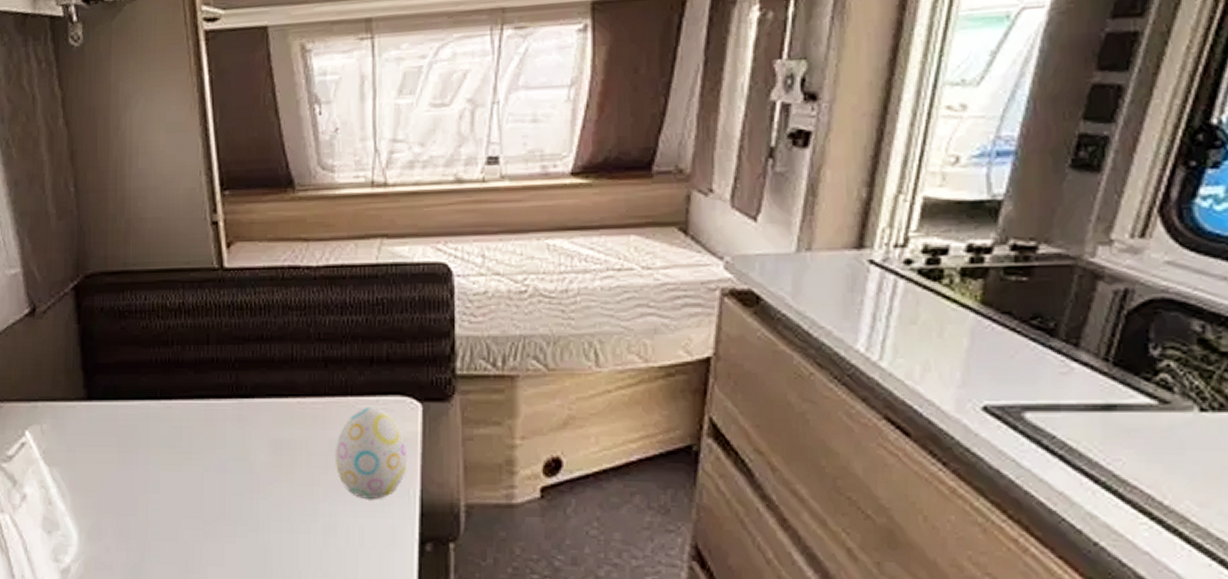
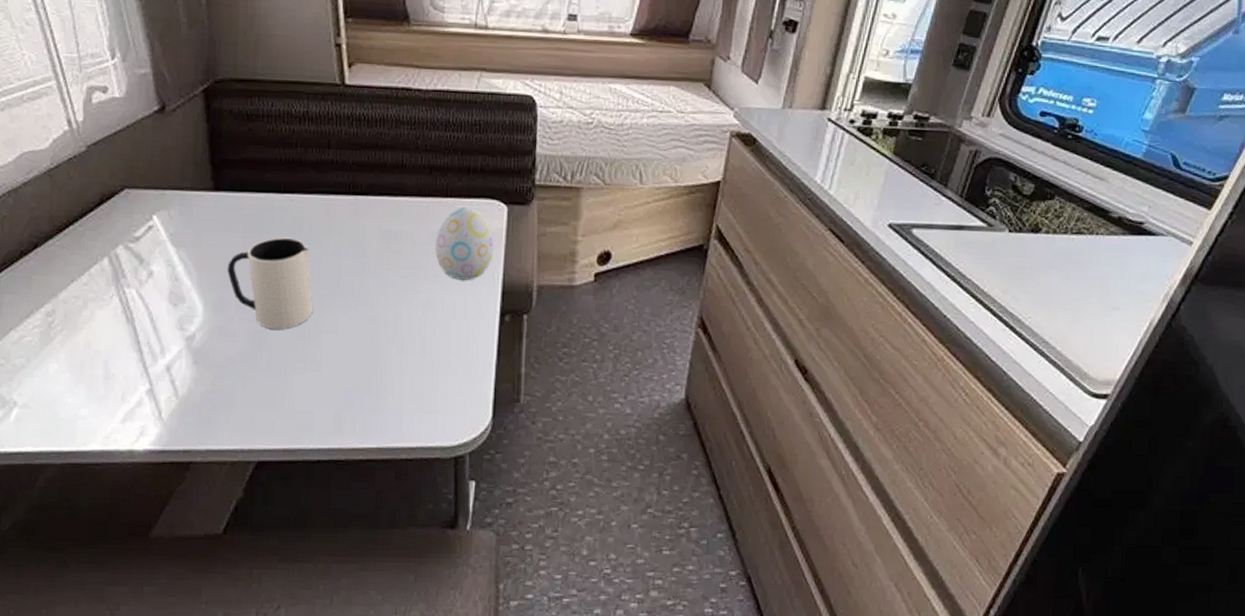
mug: none [102,451,196,561] -> present [227,237,313,329]

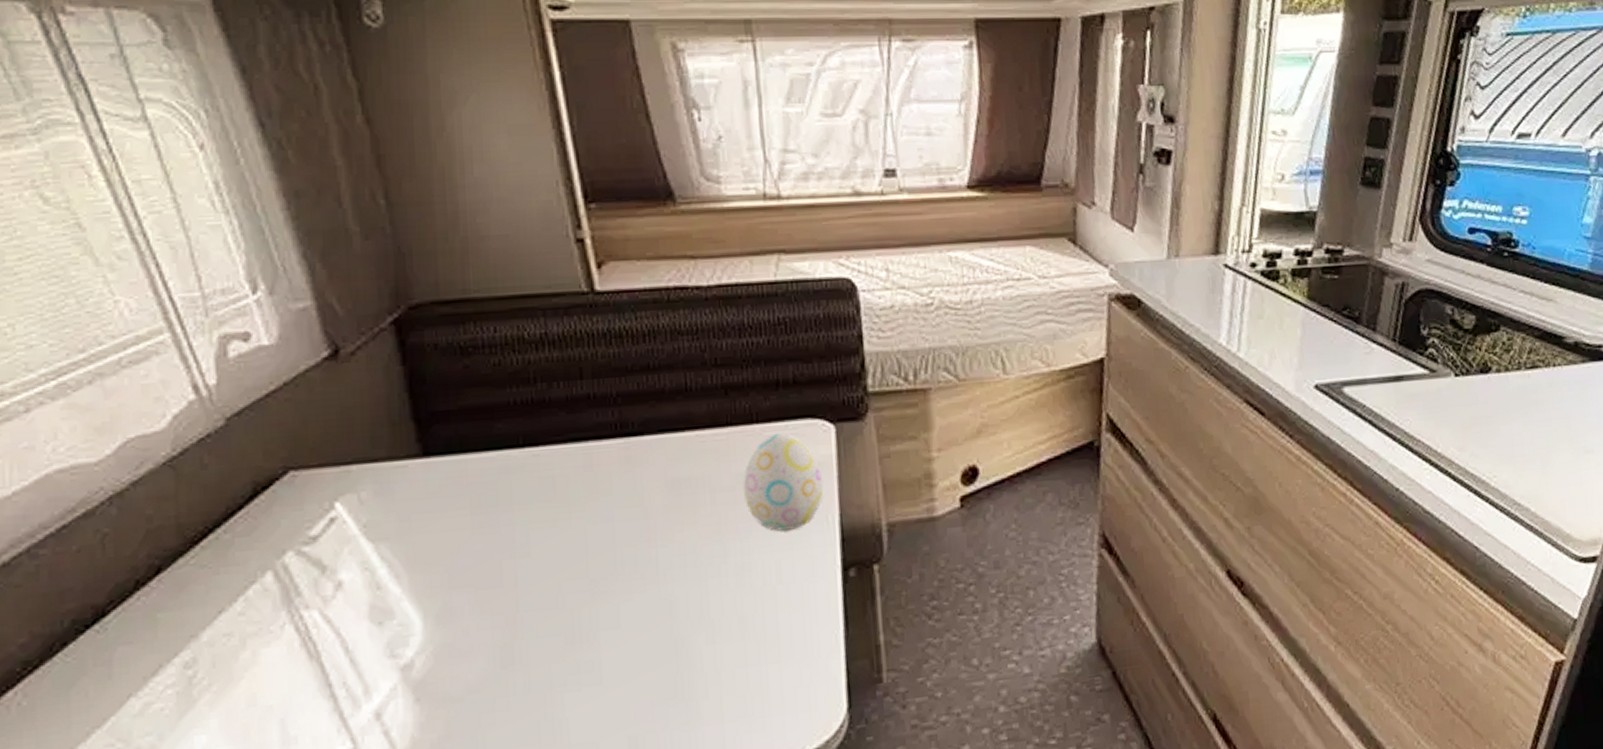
mug: present [227,237,313,329] -> none [452,506,582,636]

